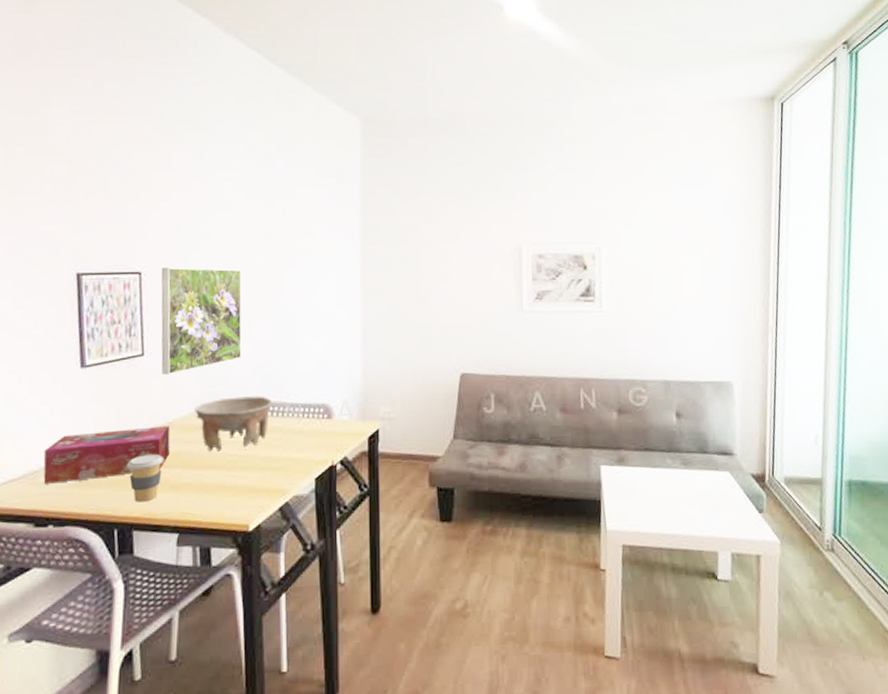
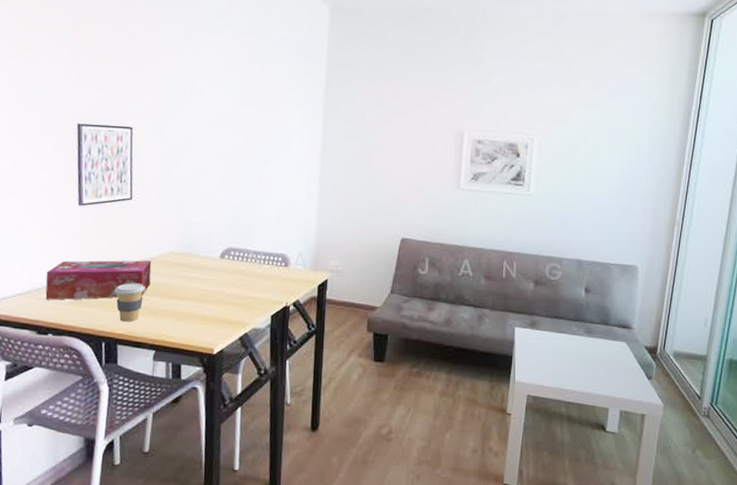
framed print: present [161,267,242,375] -> none [146,125,219,218]
bowl: present [193,396,273,453] -> none [172,241,239,287]

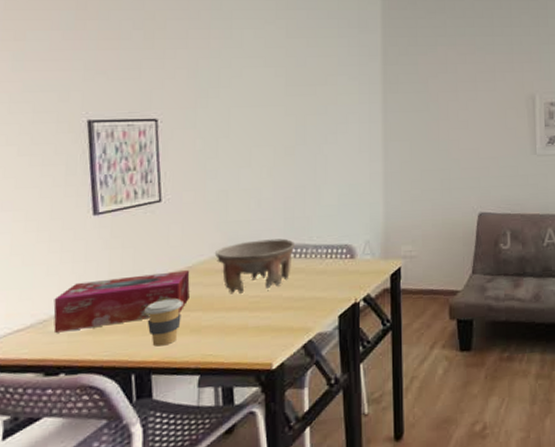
bowl: none [172,241,239,287] -> present [214,238,296,295]

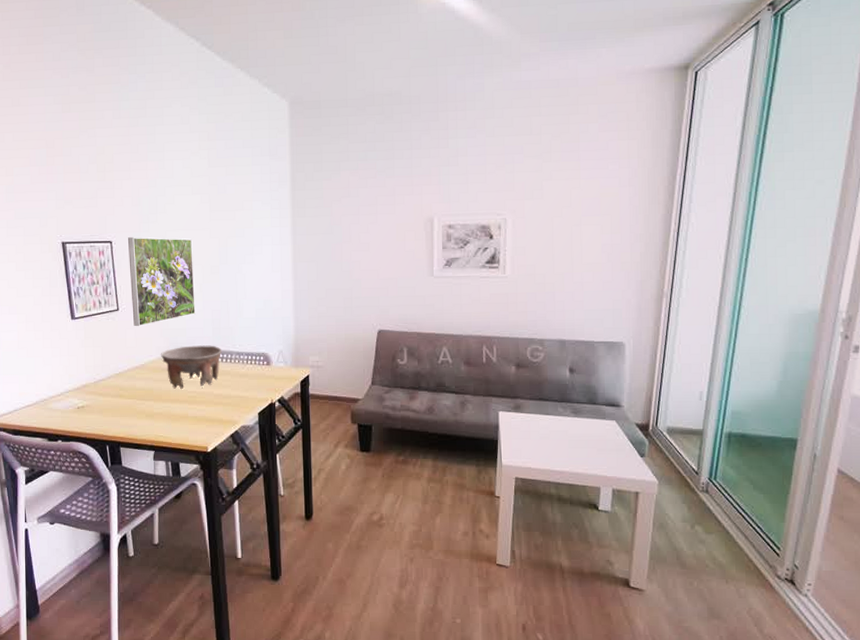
tissue box: present [53,270,190,333] -> none [50,367,144,409]
coffee cup: present [144,298,183,347] -> none [112,389,140,426]
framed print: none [178,114,264,221] -> present [127,237,196,327]

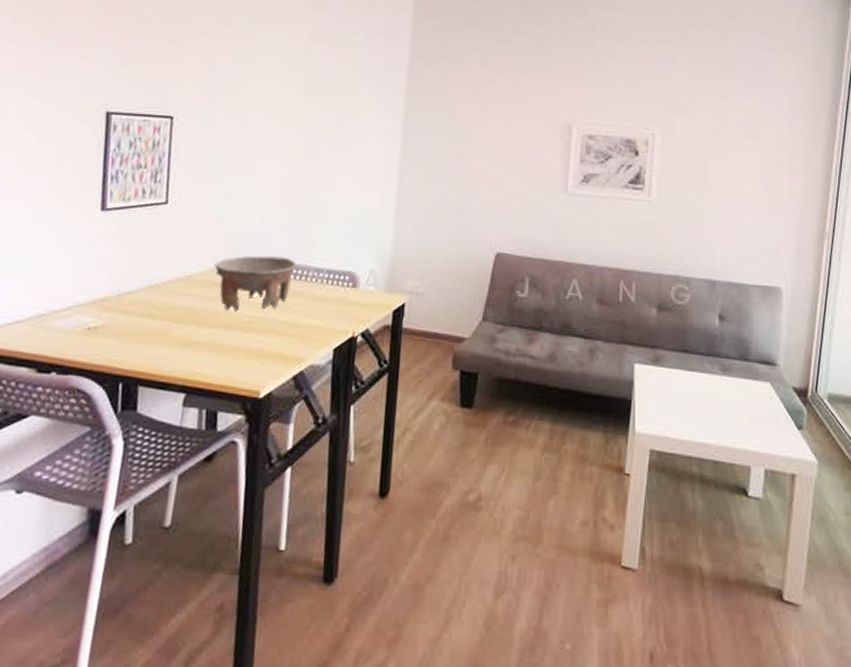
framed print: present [127,237,196,327] -> none [184,114,278,227]

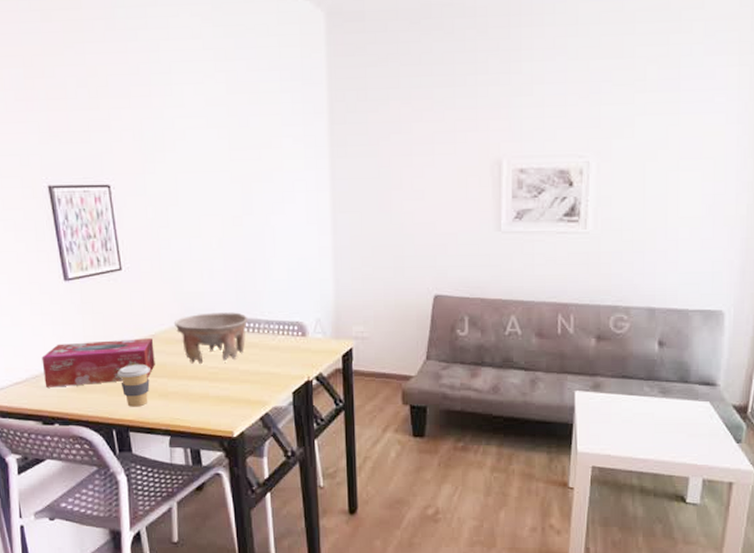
tissue box: none [51,279,187,329] -> present [41,338,155,388]
coffee cup: none [139,308,178,357] -> present [117,364,150,407]

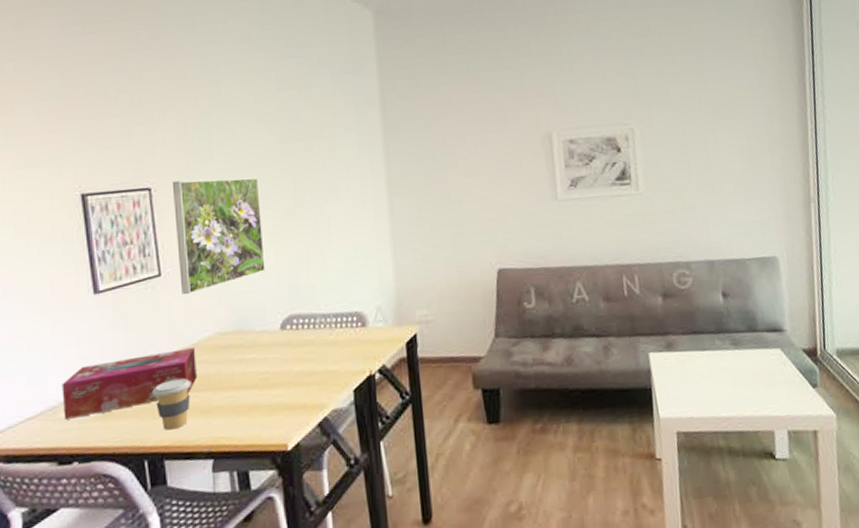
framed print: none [129,180,215,290] -> present [172,177,266,295]
bowl: present [173,312,248,365] -> none [219,308,303,372]

